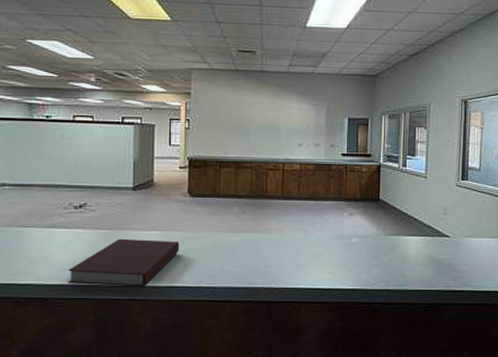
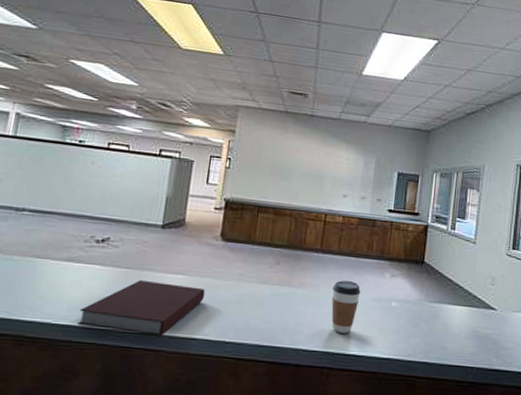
coffee cup: none [296,223,323,270] -> present [331,280,361,334]

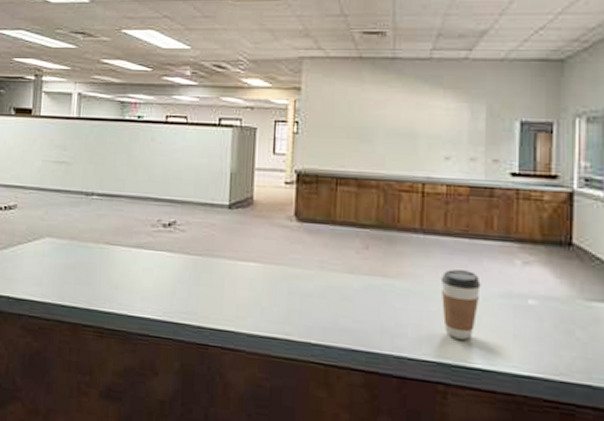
notebook: present [77,279,205,336] -> none [152,267,283,334]

